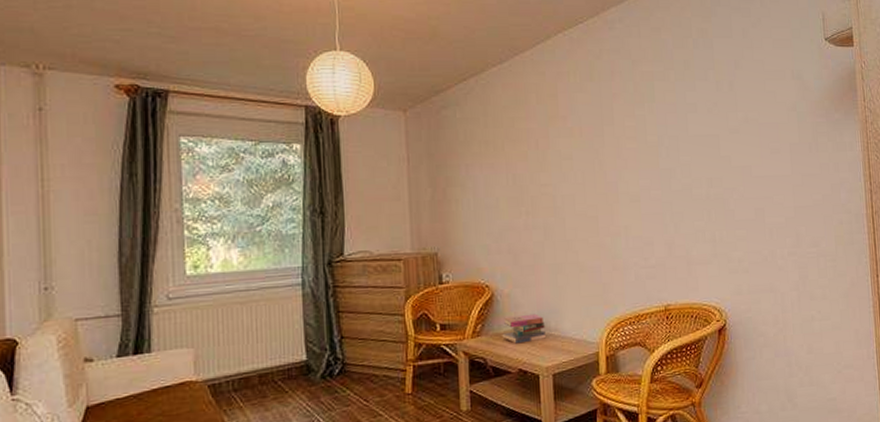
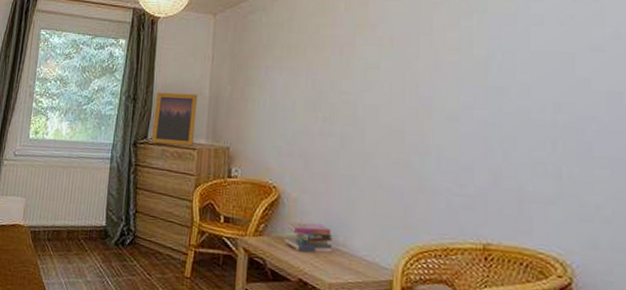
picture frame: none [348,200,398,260] -> present [150,92,198,147]

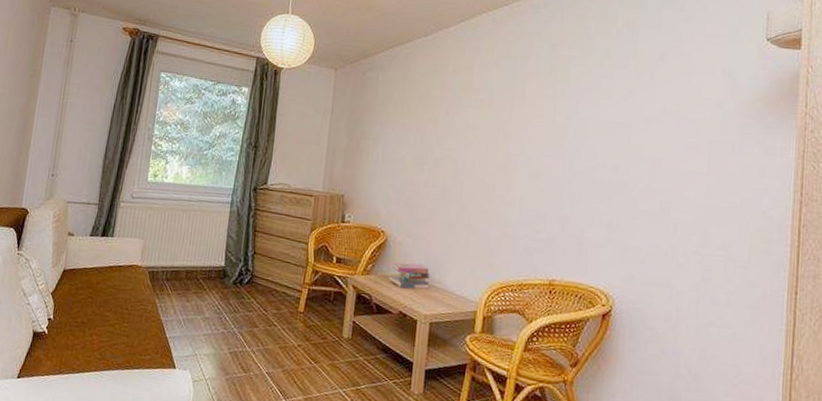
picture frame: present [150,92,198,147] -> none [270,140,317,194]

